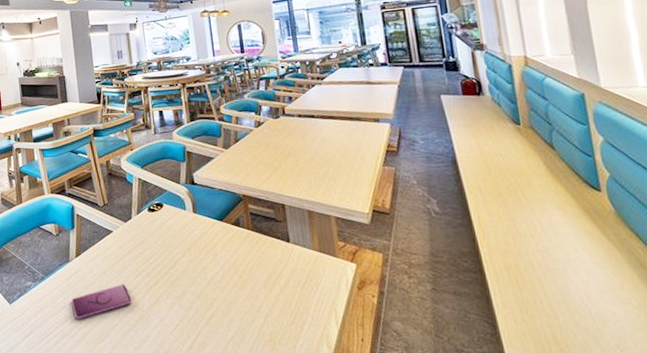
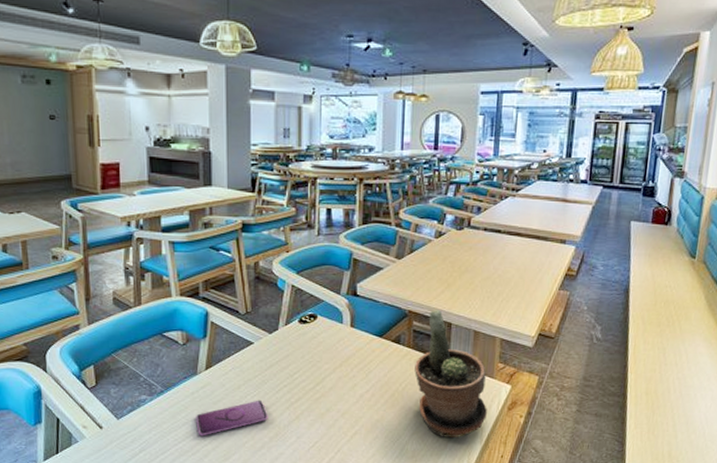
potted plant: none [257,191,338,319] -> present [414,309,487,437]

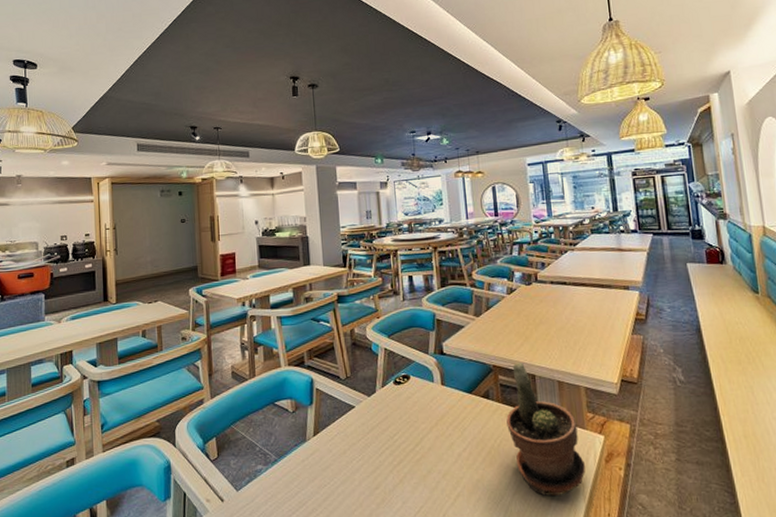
smartphone: present [196,400,268,437] -> none [307,464,374,506]

